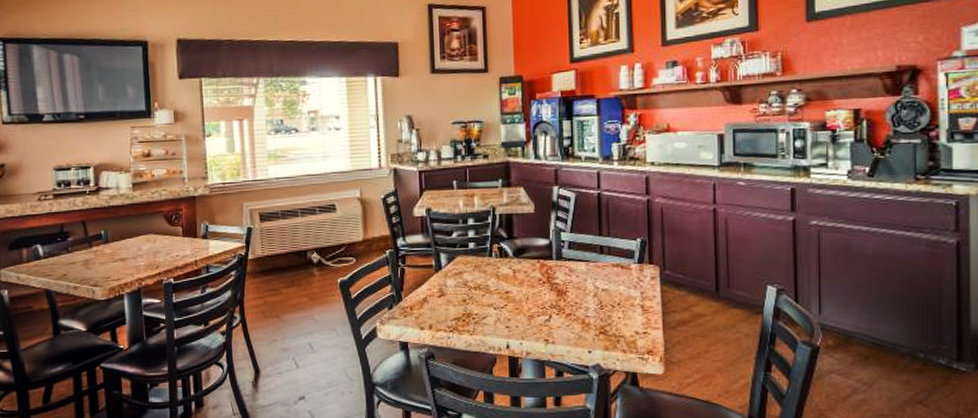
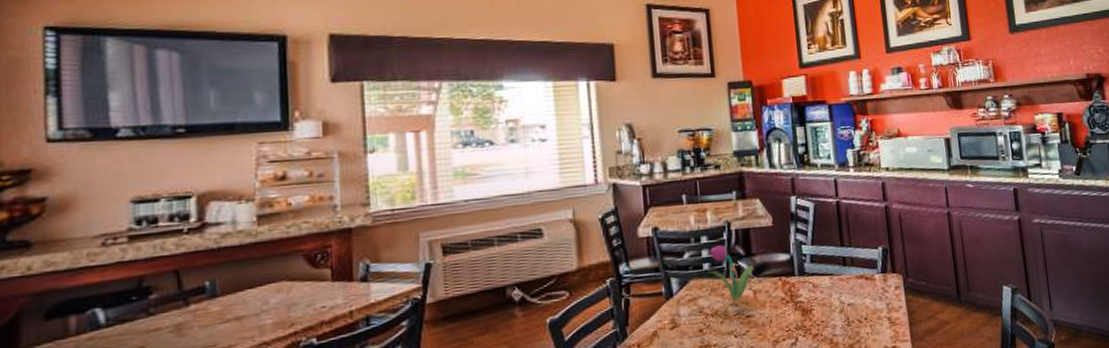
plant: none [473,228,523,293] -> present [708,245,765,320]

